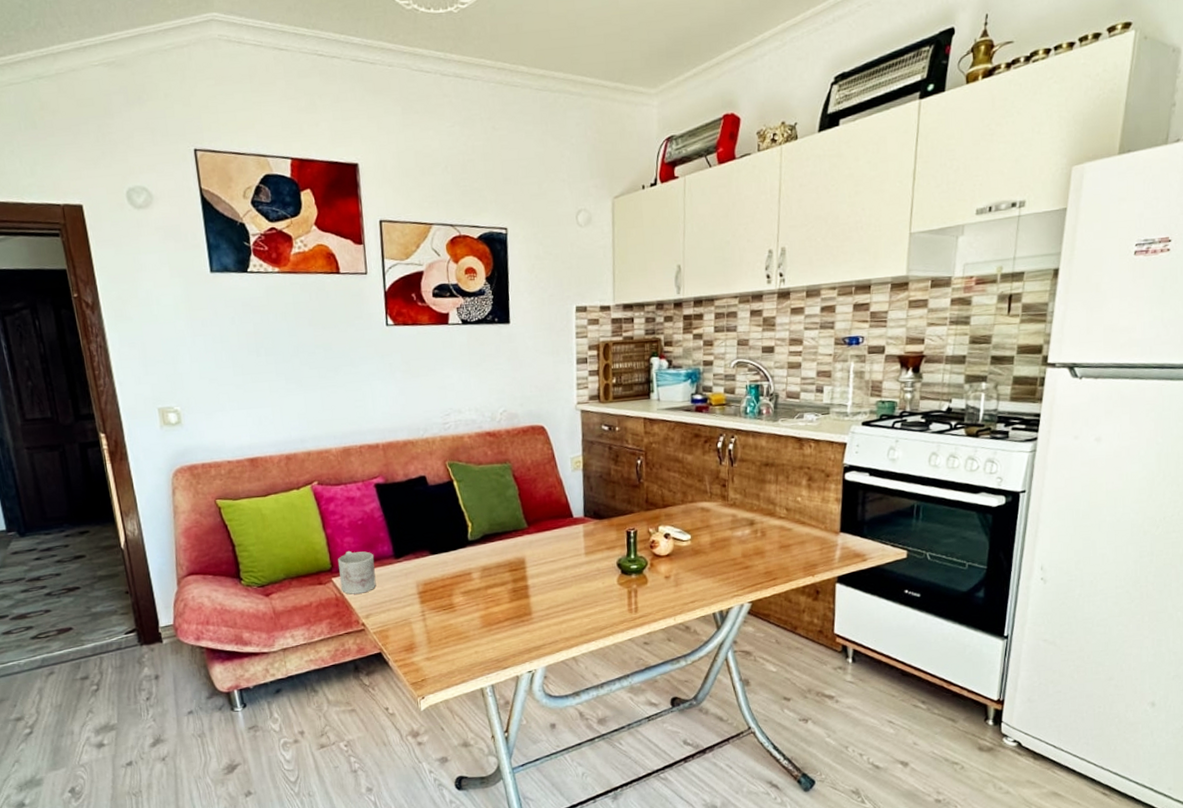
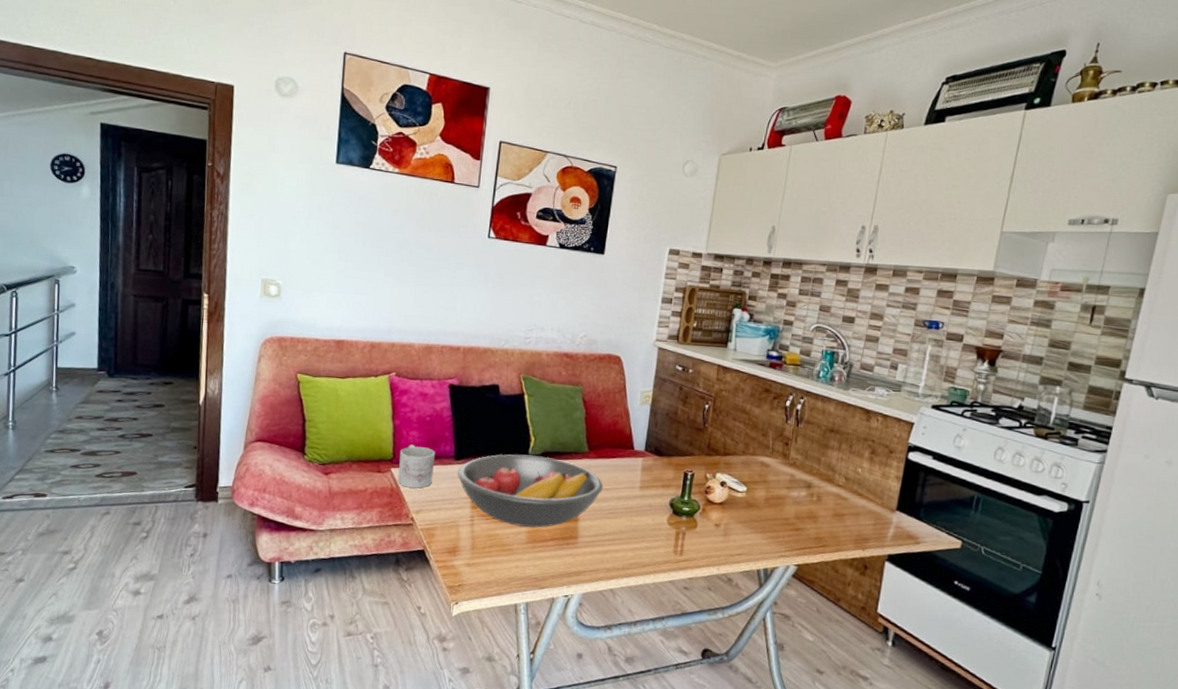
fruit bowl: none [399,540,549,613] -> present [457,454,604,528]

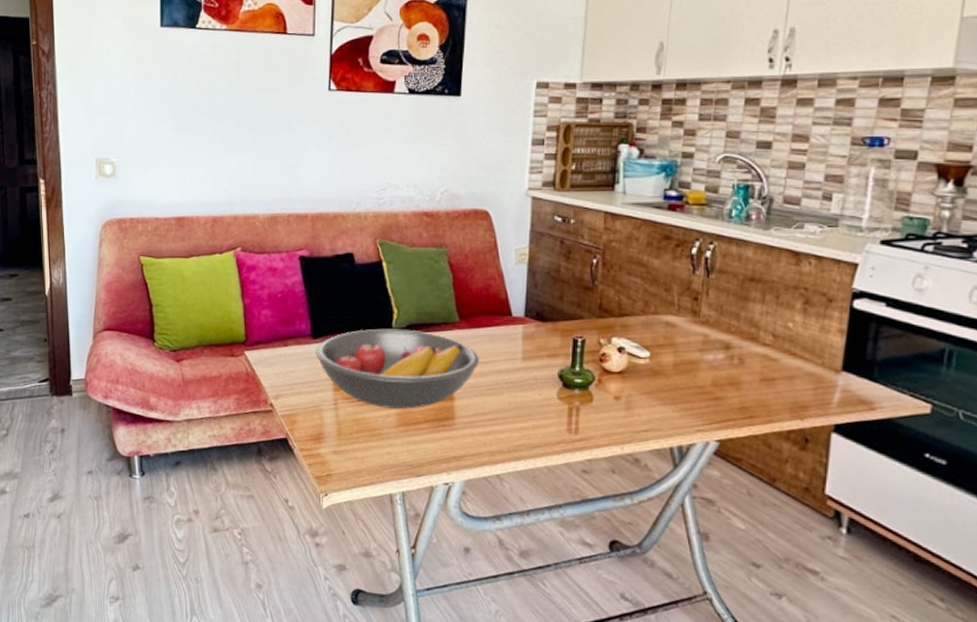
mug: present [398,444,436,488] -> none [253,324,291,372]

